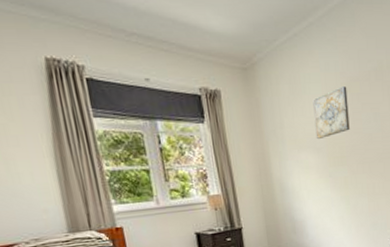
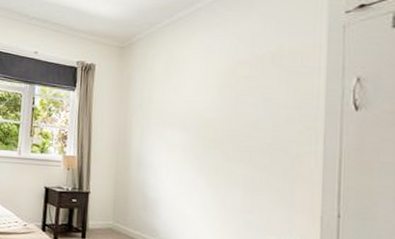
wall art: present [313,86,350,140] -> none [187,68,232,119]

